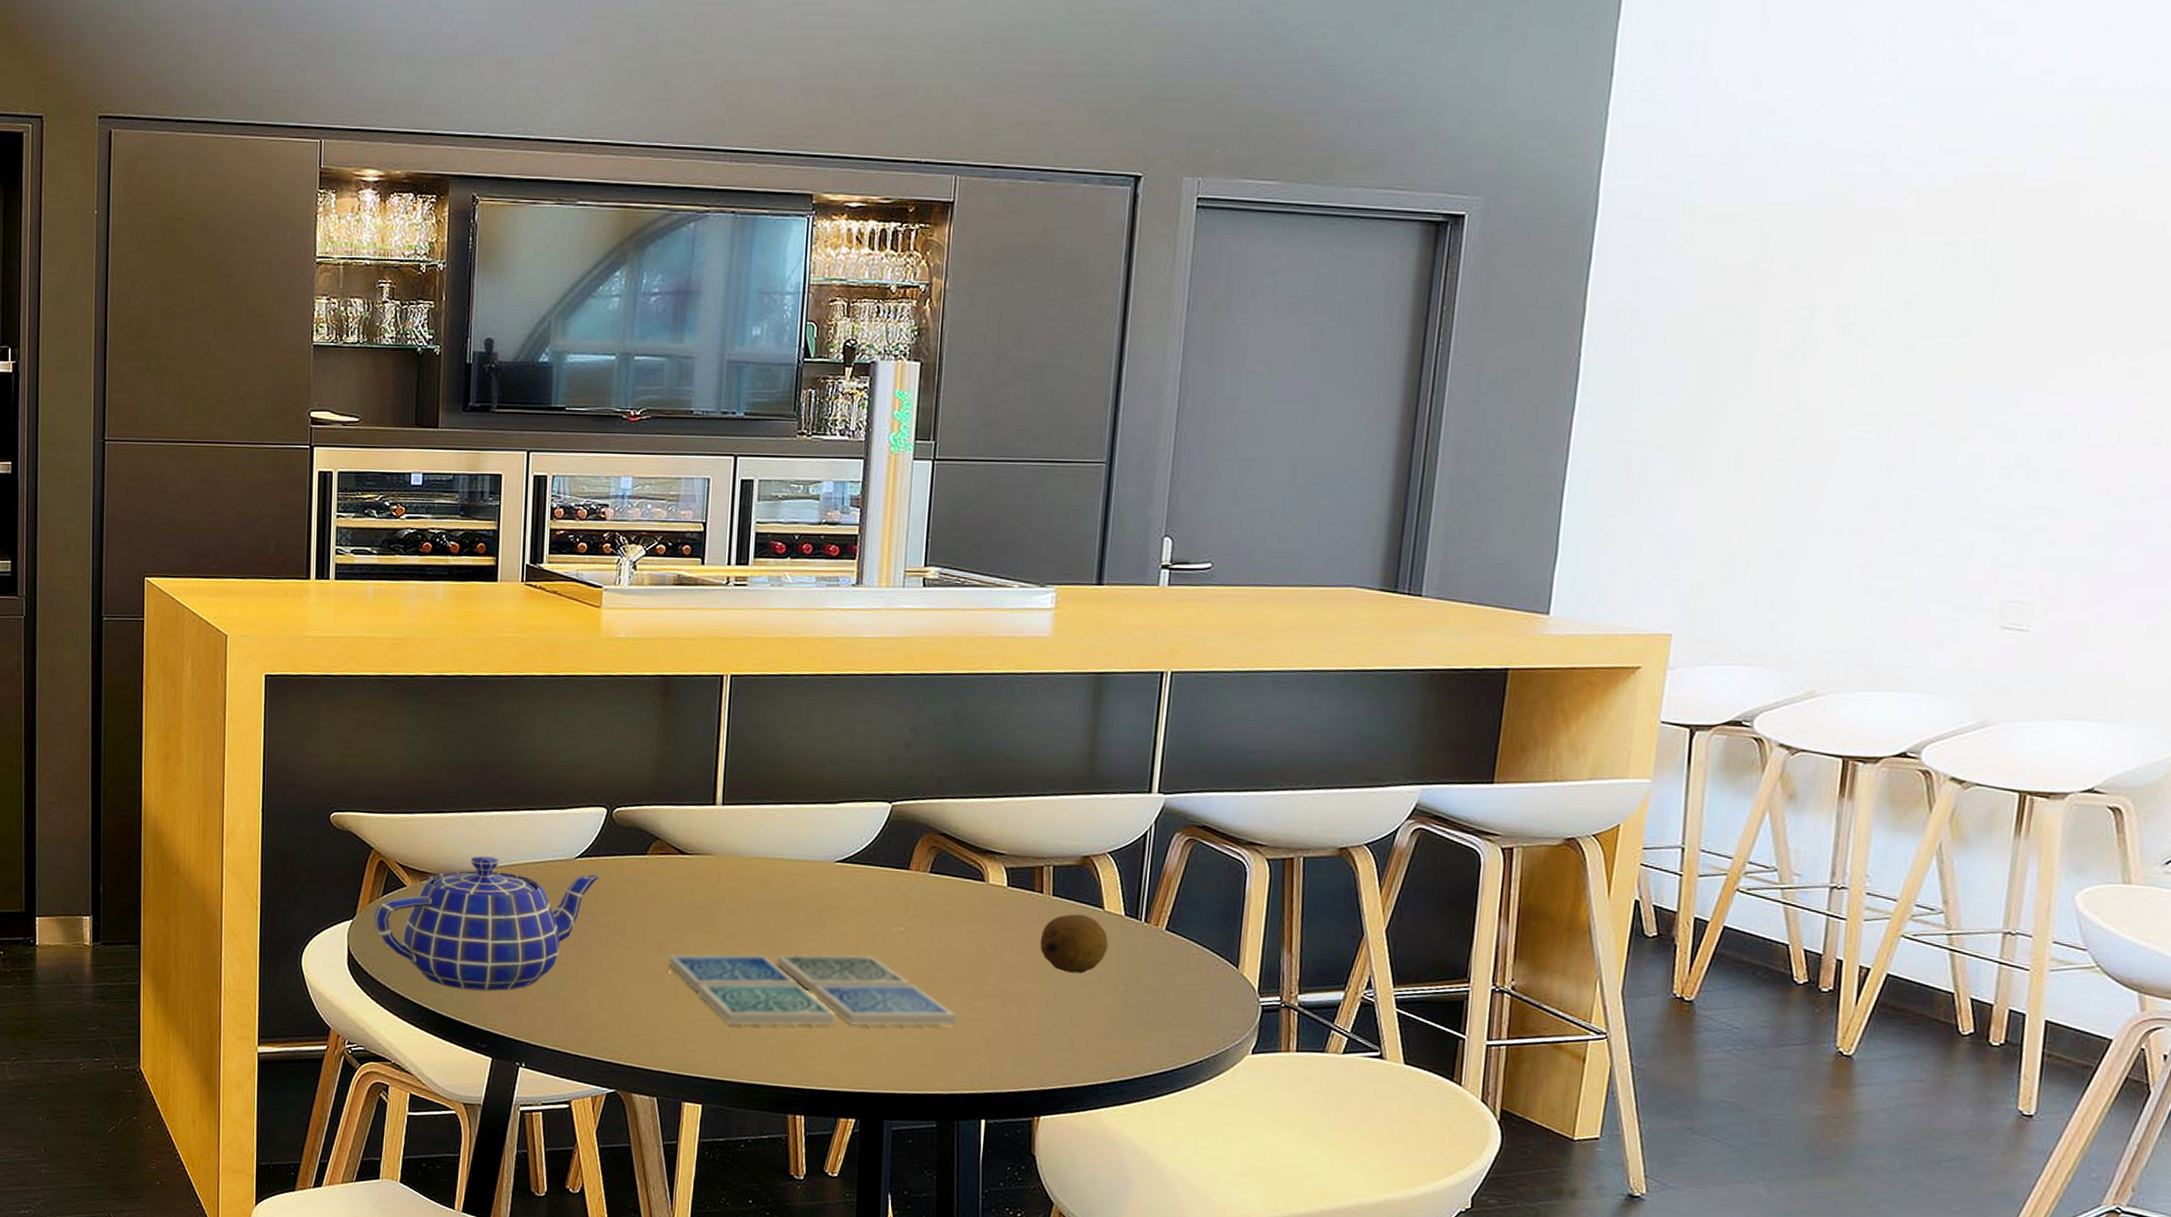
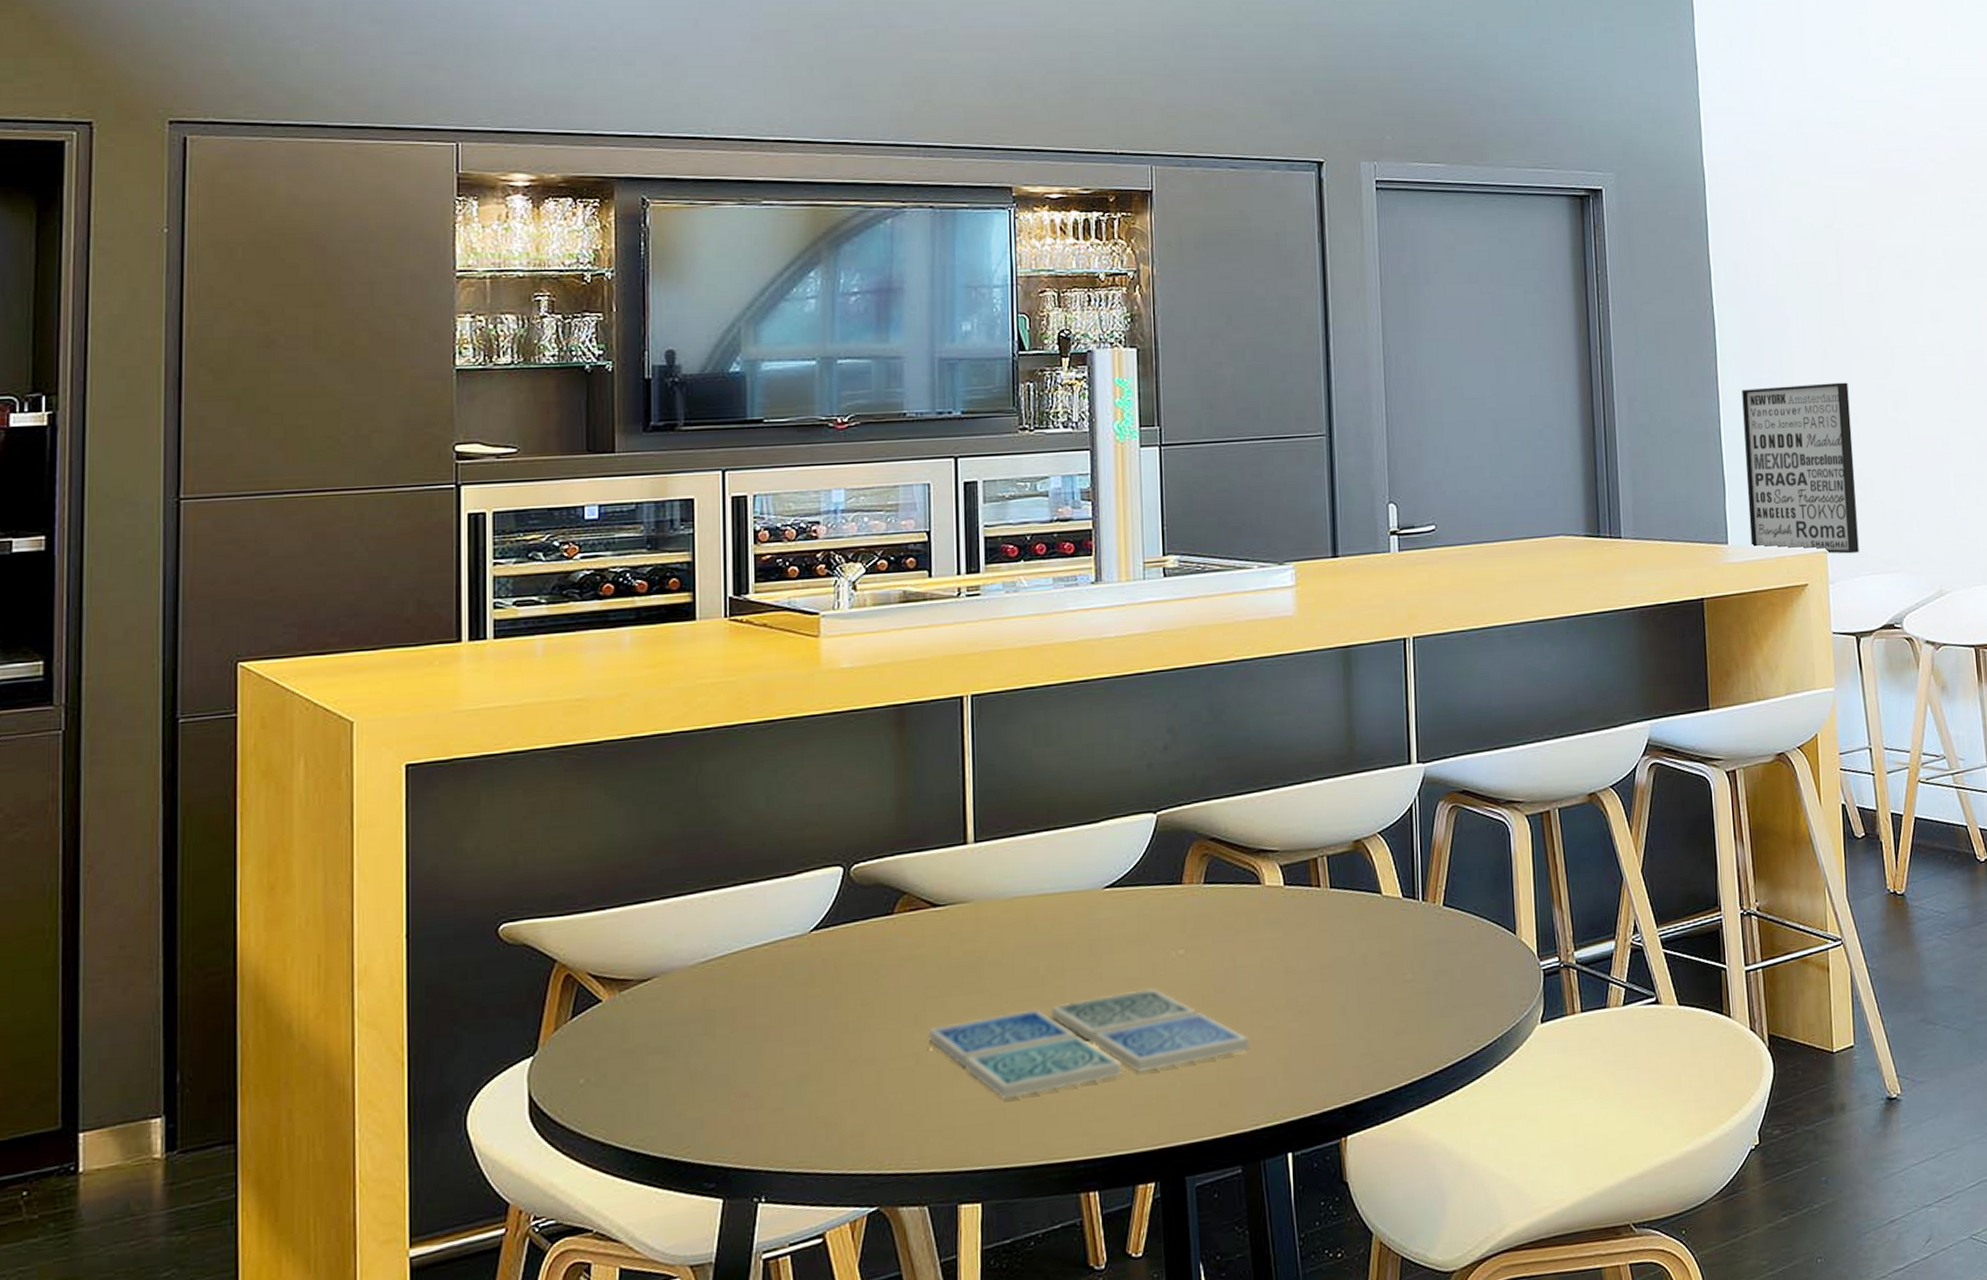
teapot: present [374,856,600,992] -> none [562,946,840,1120]
fruit: present [1040,914,1109,974] -> none [1323,903,1391,970]
wall art: none [1578,448,1739,640] -> present [1741,382,1859,554]

